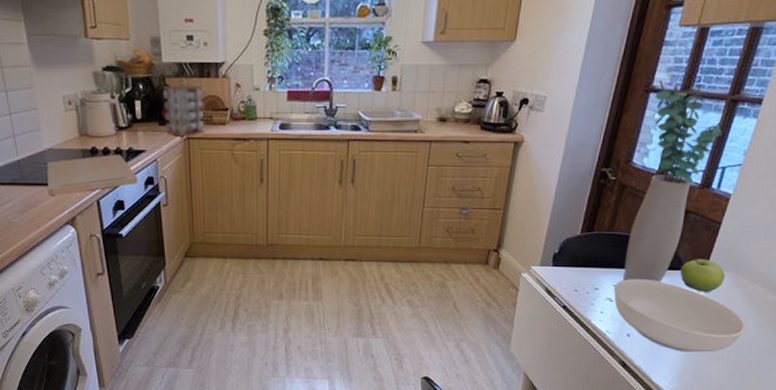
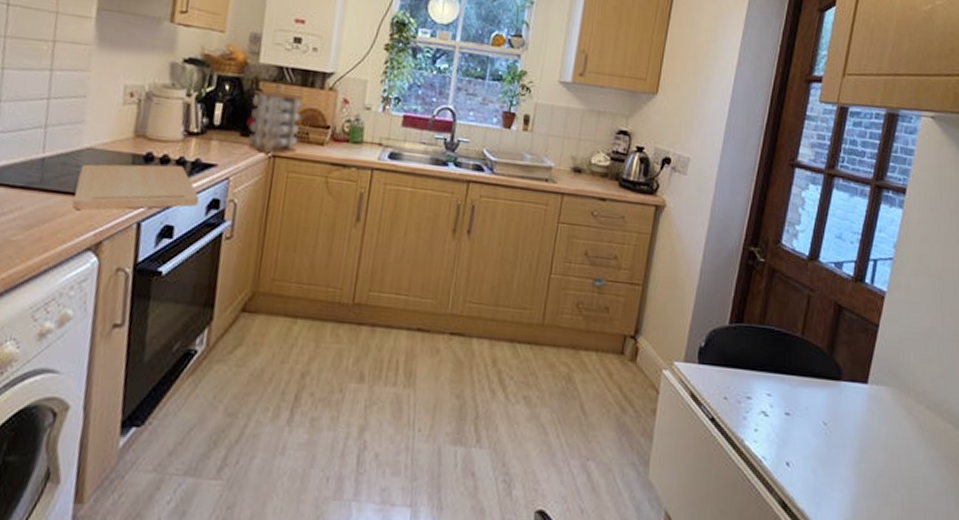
bowl: present [614,279,746,352] -> none [769,388,917,494]
vase: present [623,80,724,283] -> none [778,156,871,396]
fruit: present [680,259,725,292] -> none [840,368,888,412]

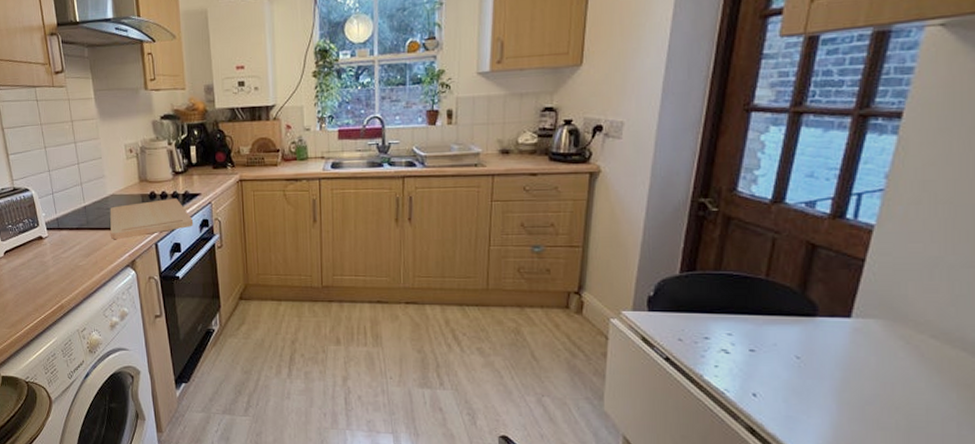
spice rack: present [248,83,304,155] -> none [216,122,257,180]

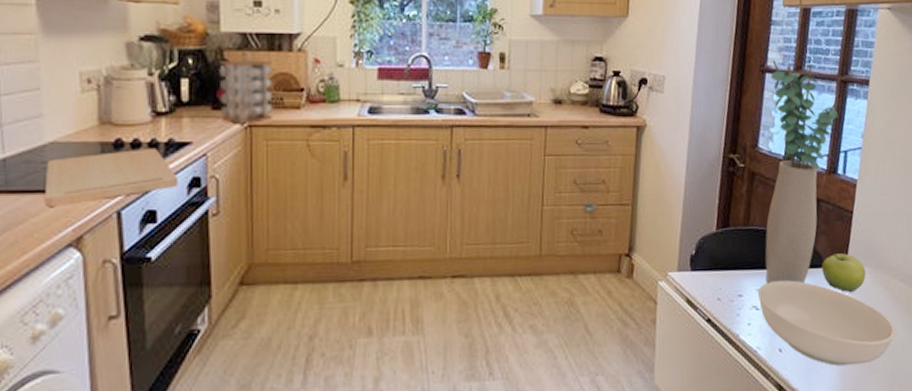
spice rack: none [216,122,257,180] -> present [218,51,274,125]
bowl: none [729,327,918,420] -> present [758,280,896,366]
vase: none [739,97,853,332] -> present [765,60,839,284]
fruit: none [815,303,879,344] -> present [821,253,866,292]

